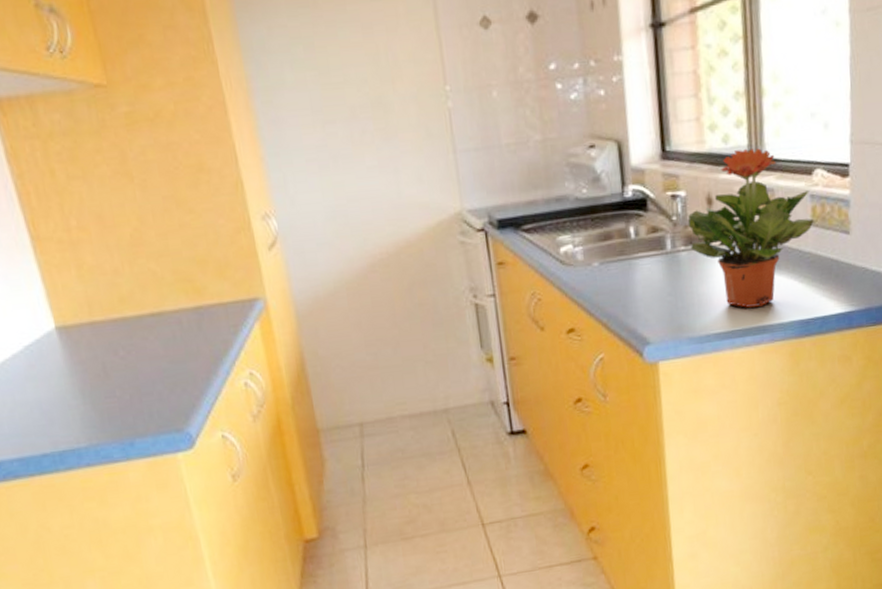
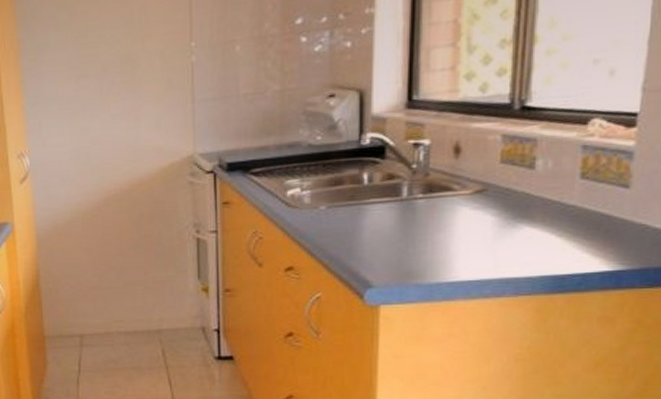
potted plant: present [688,148,814,308] -> none [429,97,584,259]

